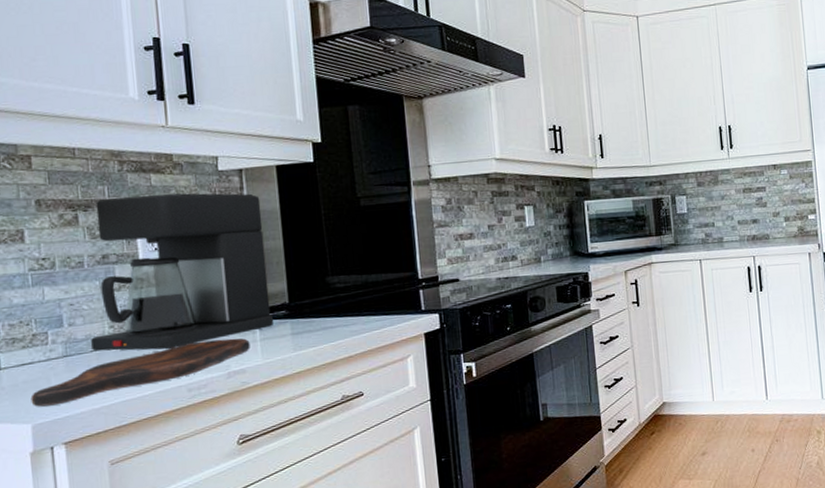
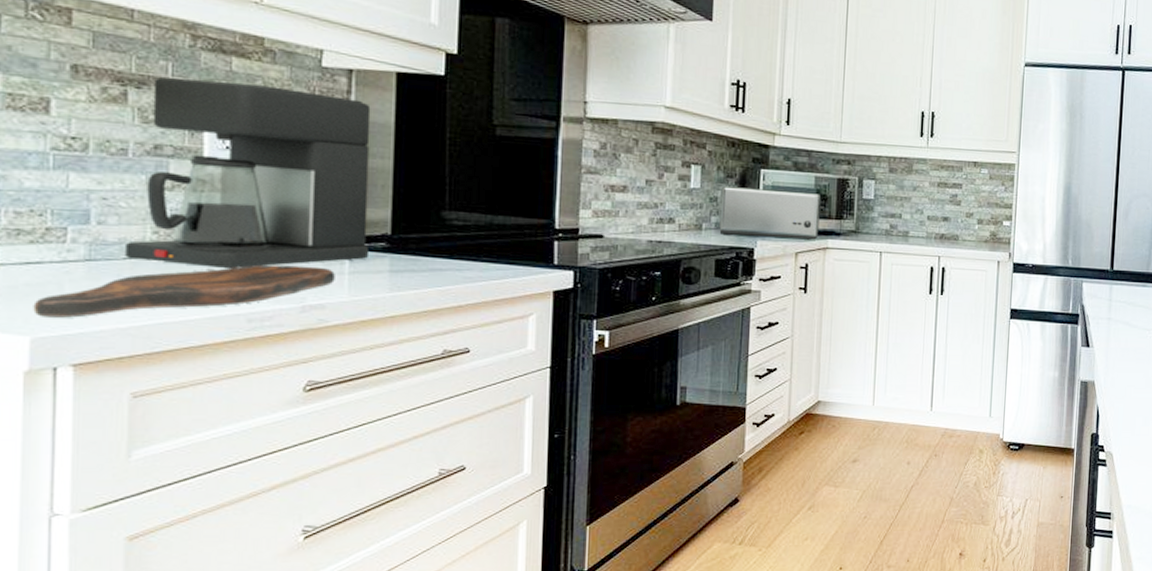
toaster: none [552,215,644,265] -> present [719,186,824,240]

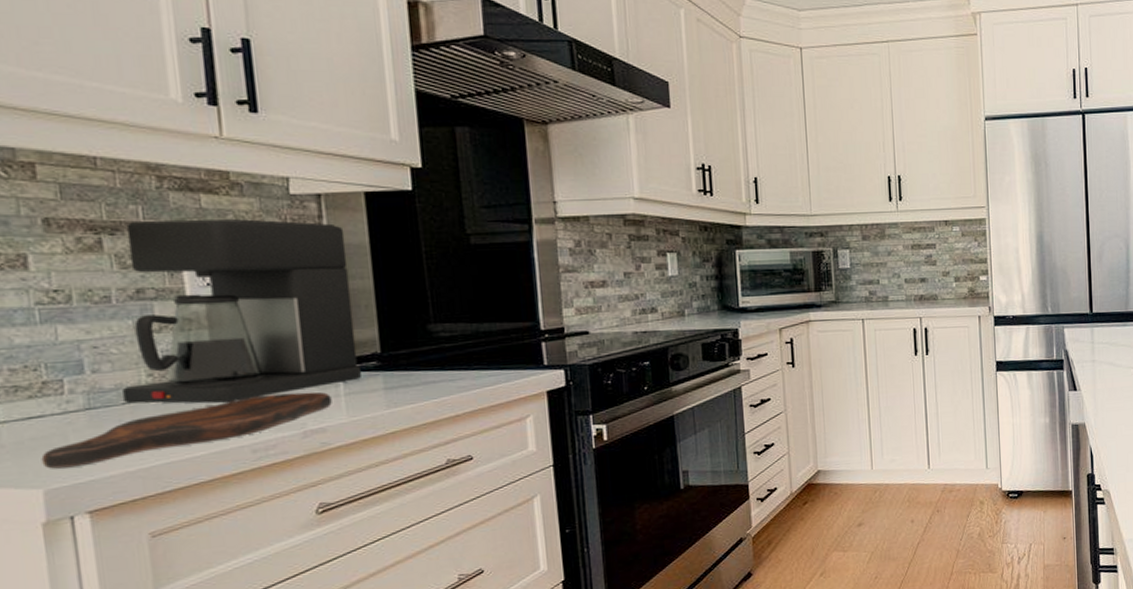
toaster: present [719,186,824,240] -> none [699,267,802,319]

